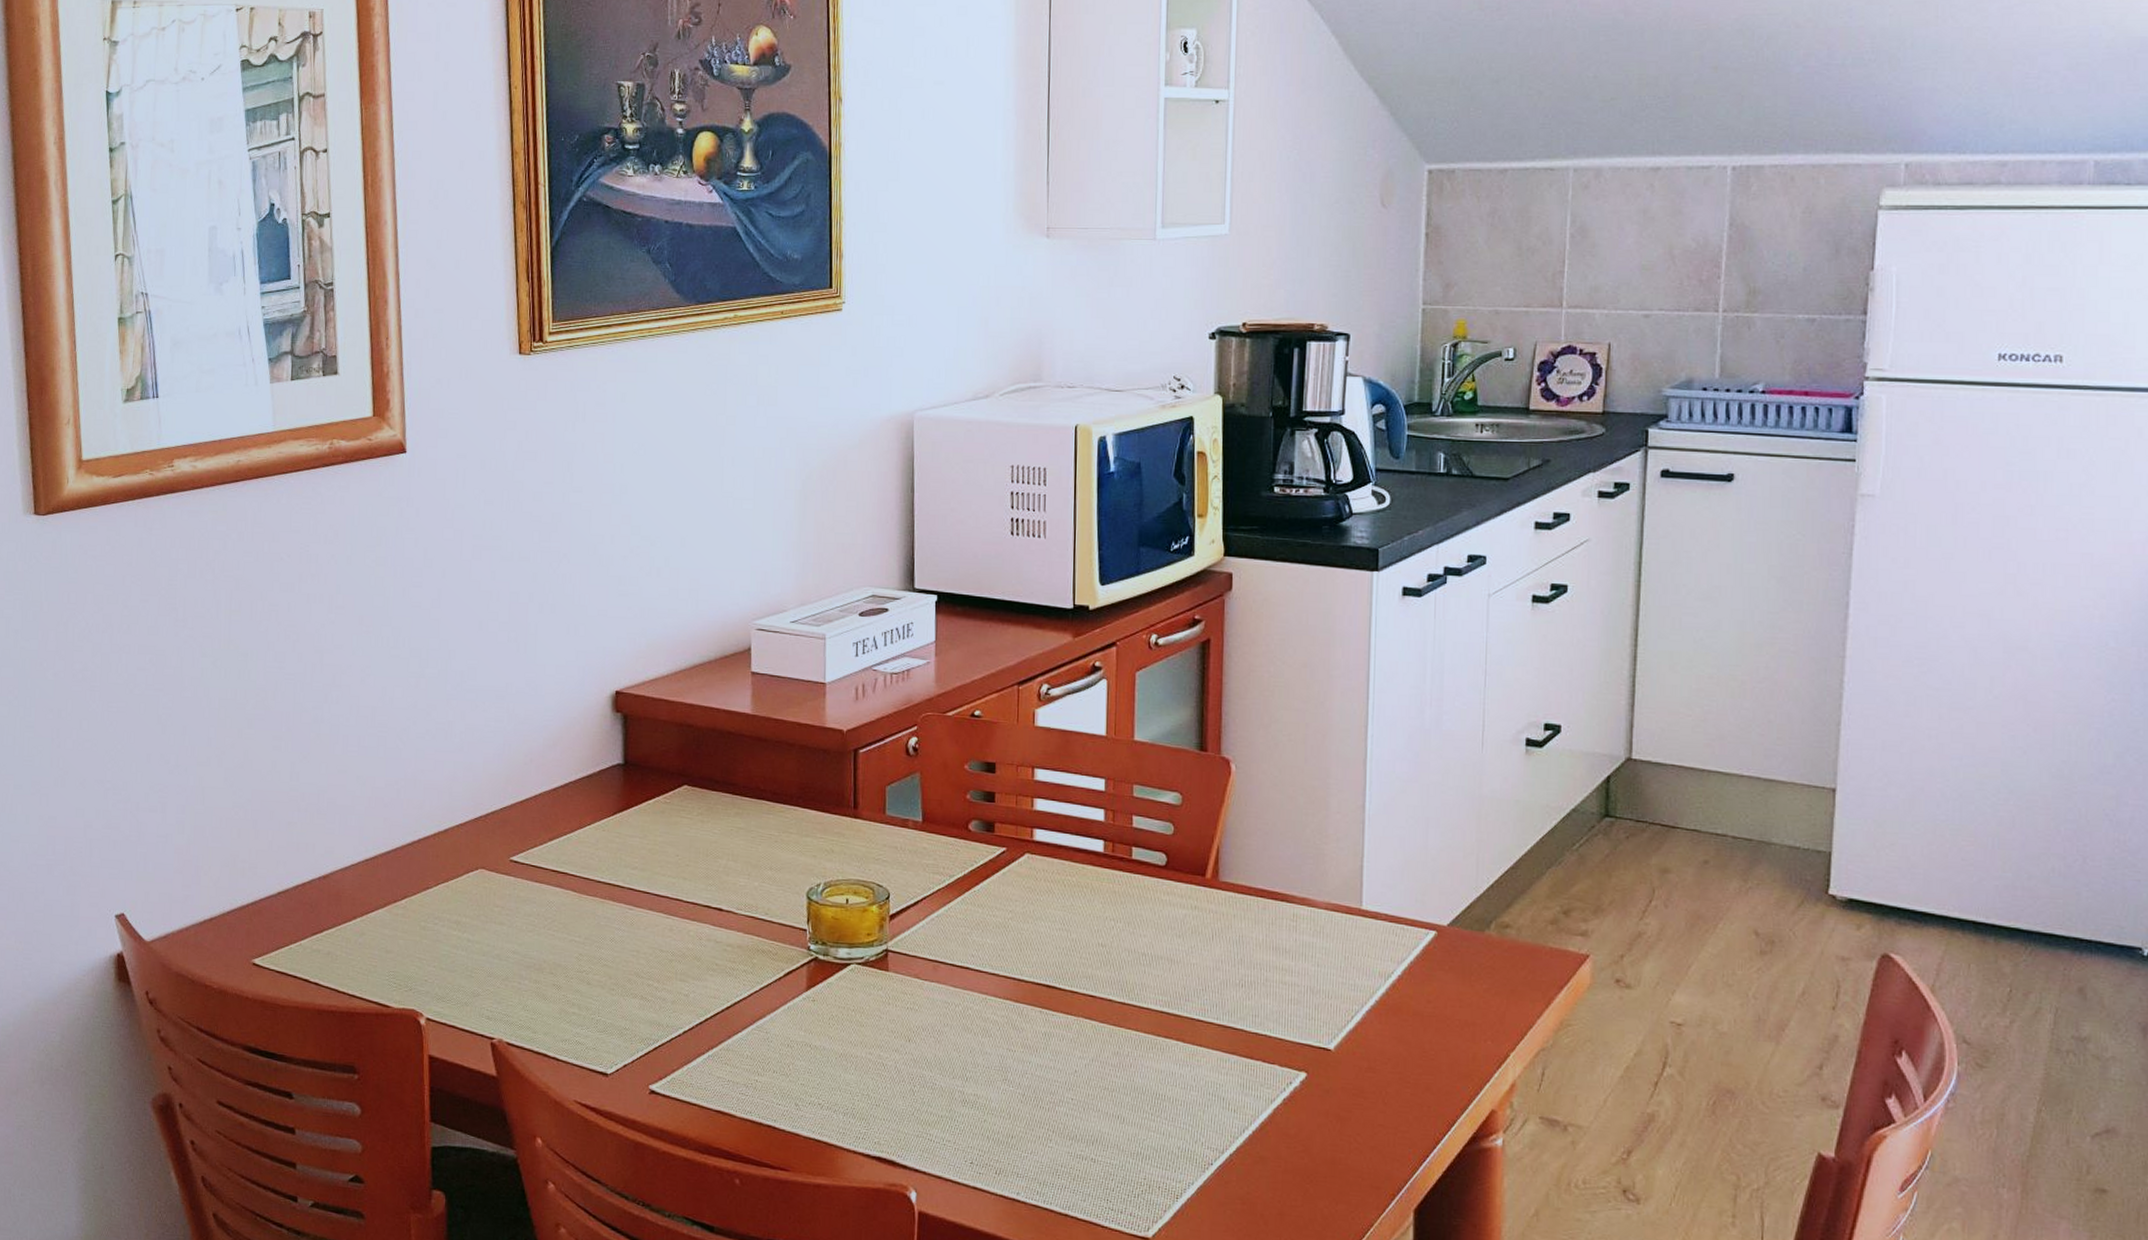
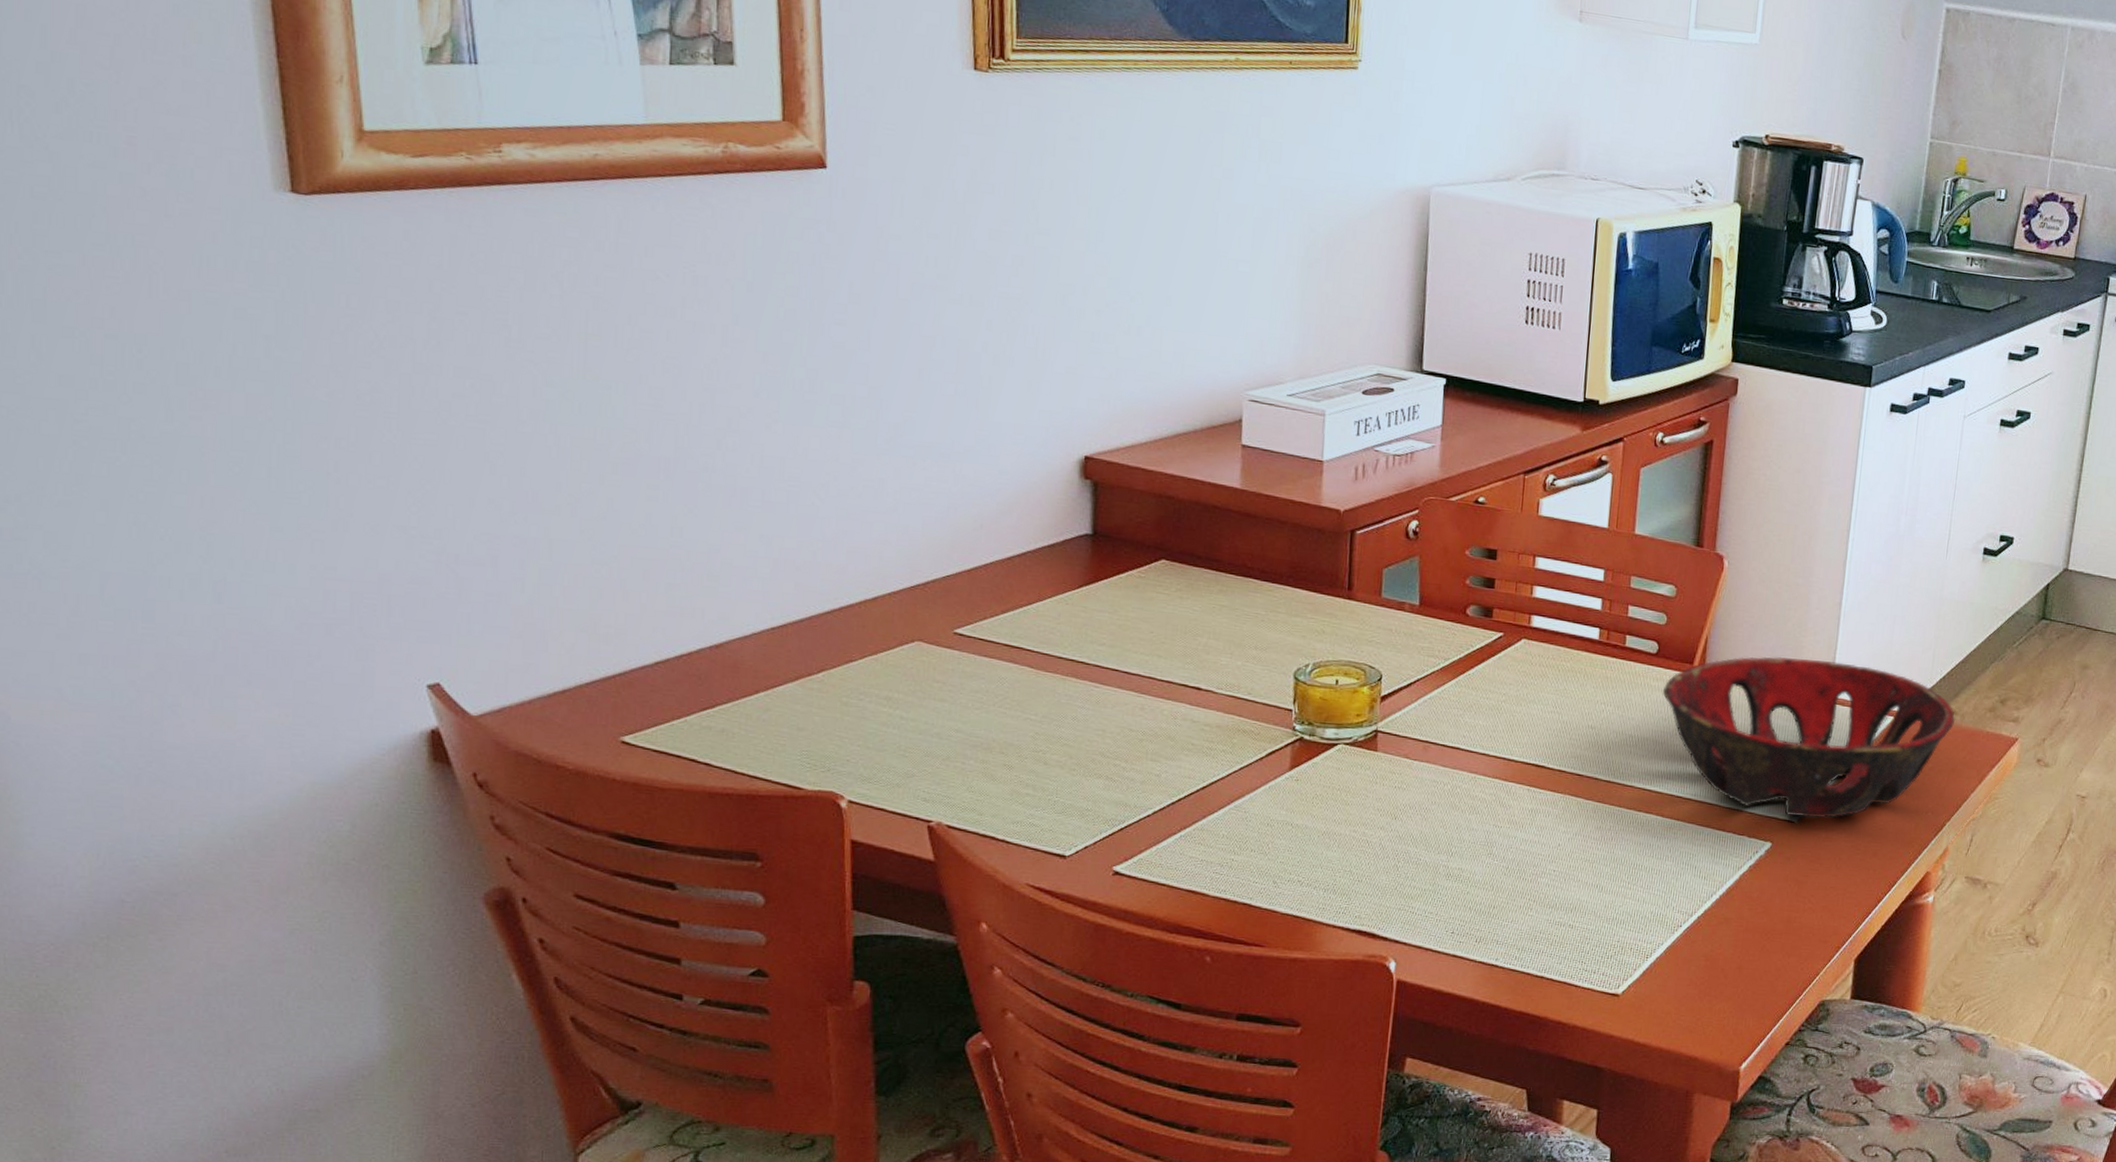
decorative bowl: none [1175,867,1511,1046] -> present [1663,657,1956,818]

